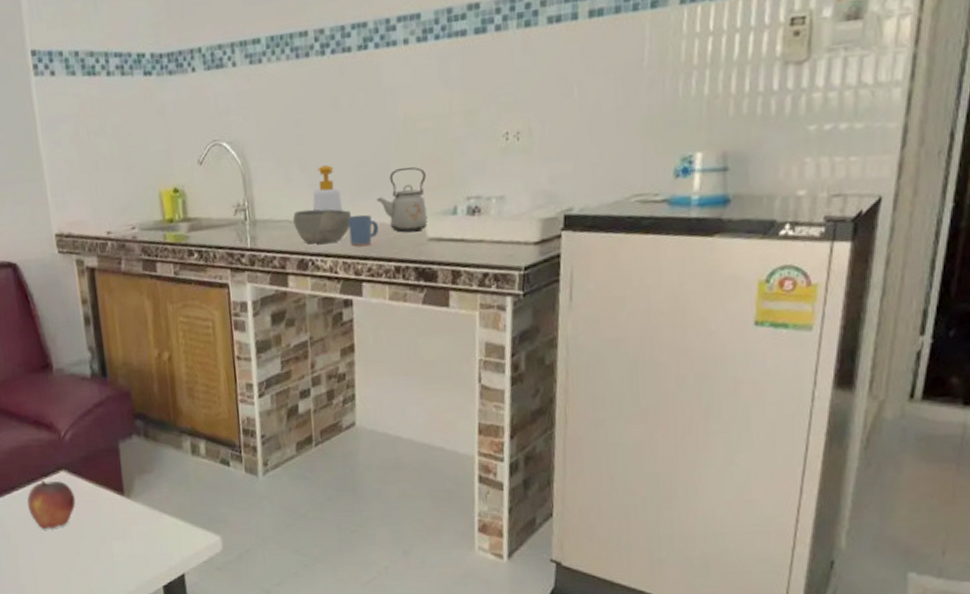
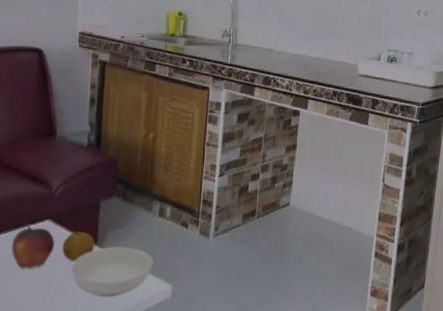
fruit: none [84,481,122,517] -> present [62,232,95,261]
bowl: none [99,495,196,555] -> present [71,246,154,297]
bowl: present [293,208,352,244] -> none [264,41,307,68]
soap bottle: present [312,165,343,212] -> none [280,13,302,47]
mug: present [348,214,379,247] -> none [303,51,325,74]
kettle: present [377,167,428,233] -> none [326,22,362,69]

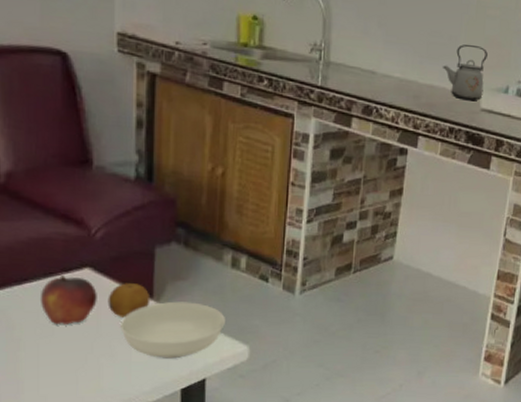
kettle: none [326,22,362,69] -> present [443,44,488,101]

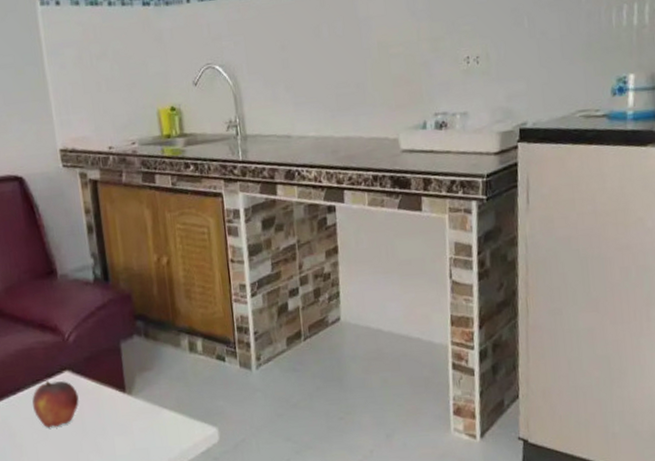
fruit: present [107,283,151,318] -> none [87,379,124,414]
bowl: present [120,301,226,359] -> none [101,390,194,449]
kettle: present [443,44,488,101] -> none [355,87,401,146]

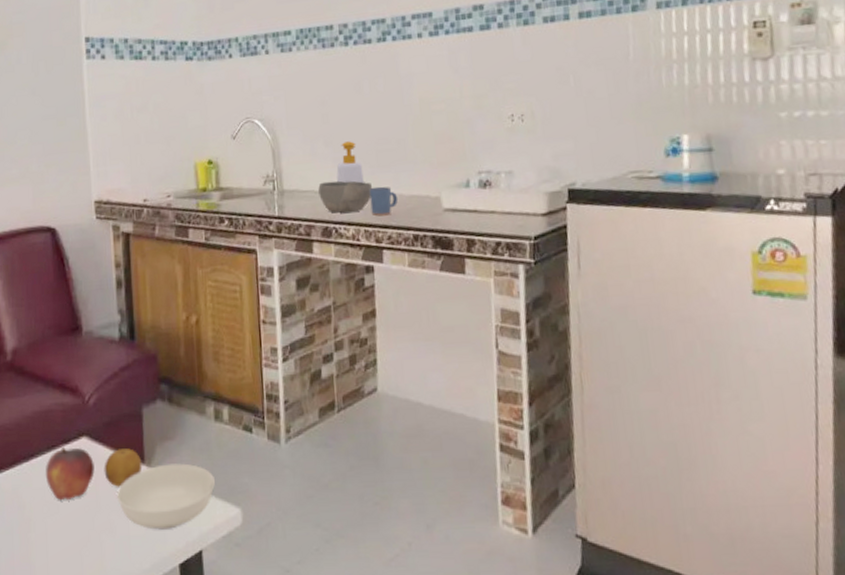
fruit: none [87,379,124,414] -> present [104,448,143,487]
bowl: none [101,390,194,449] -> present [117,463,216,530]
bowl: none [280,124,334,156] -> present [318,180,373,213]
soap bottle: none [297,85,325,127] -> present [336,141,364,184]
mug: none [330,129,357,158] -> present [369,186,398,216]

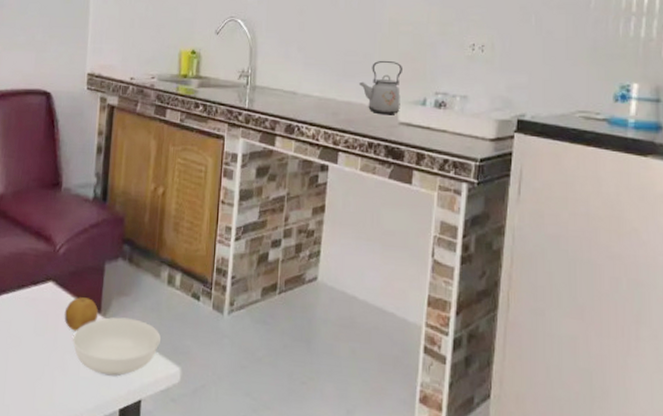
fruit: present [45,448,95,500] -> none [12,288,57,336]
bowl: present [318,180,373,213] -> none [287,83,337,114]
soap bottle: present [336,141,364,184] -> none [305,49,330,89]
mug: present [369,186,398,216] -> none [332,93,358,121]
kettle: none [396,144,443,204] -> present [359,60,402,115]

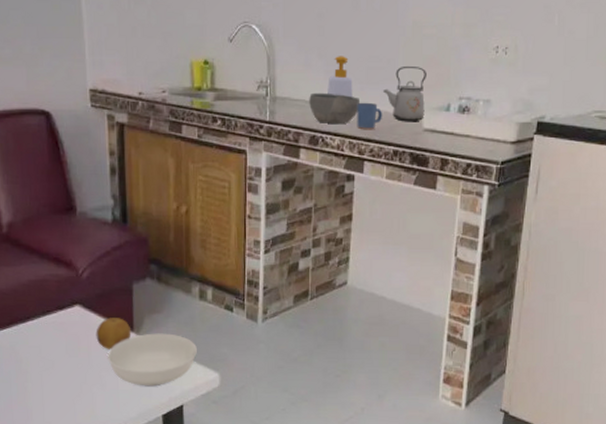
bowl: none [287,83,337,114] -> present [309,92,361,123]
soap bottle: none [305,49,330,89] -> present [328,56,353,98]
mug: none [332,93,358,121] -> present [357,102,382,130]

